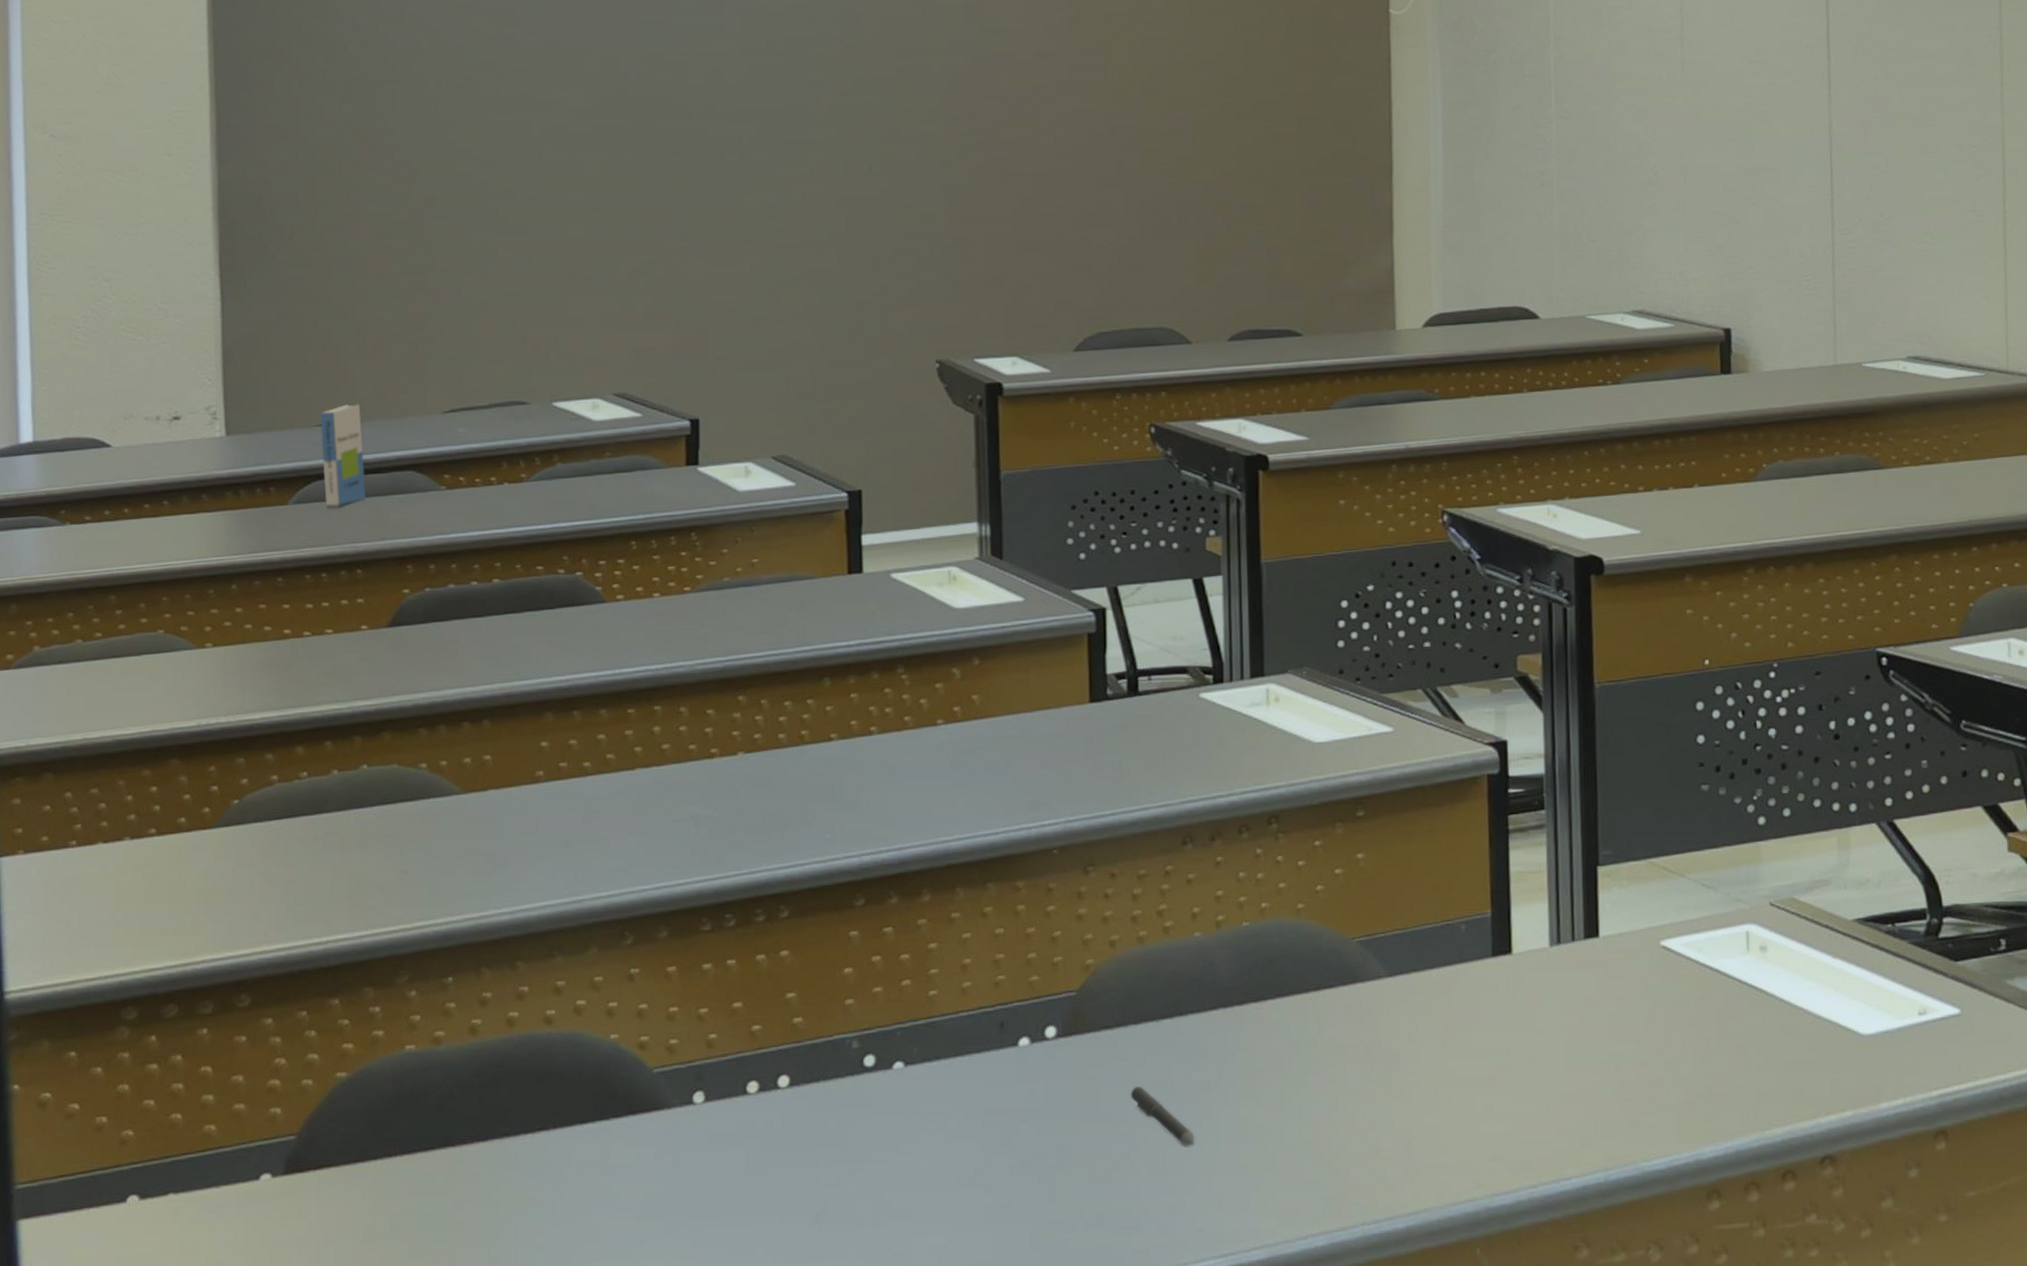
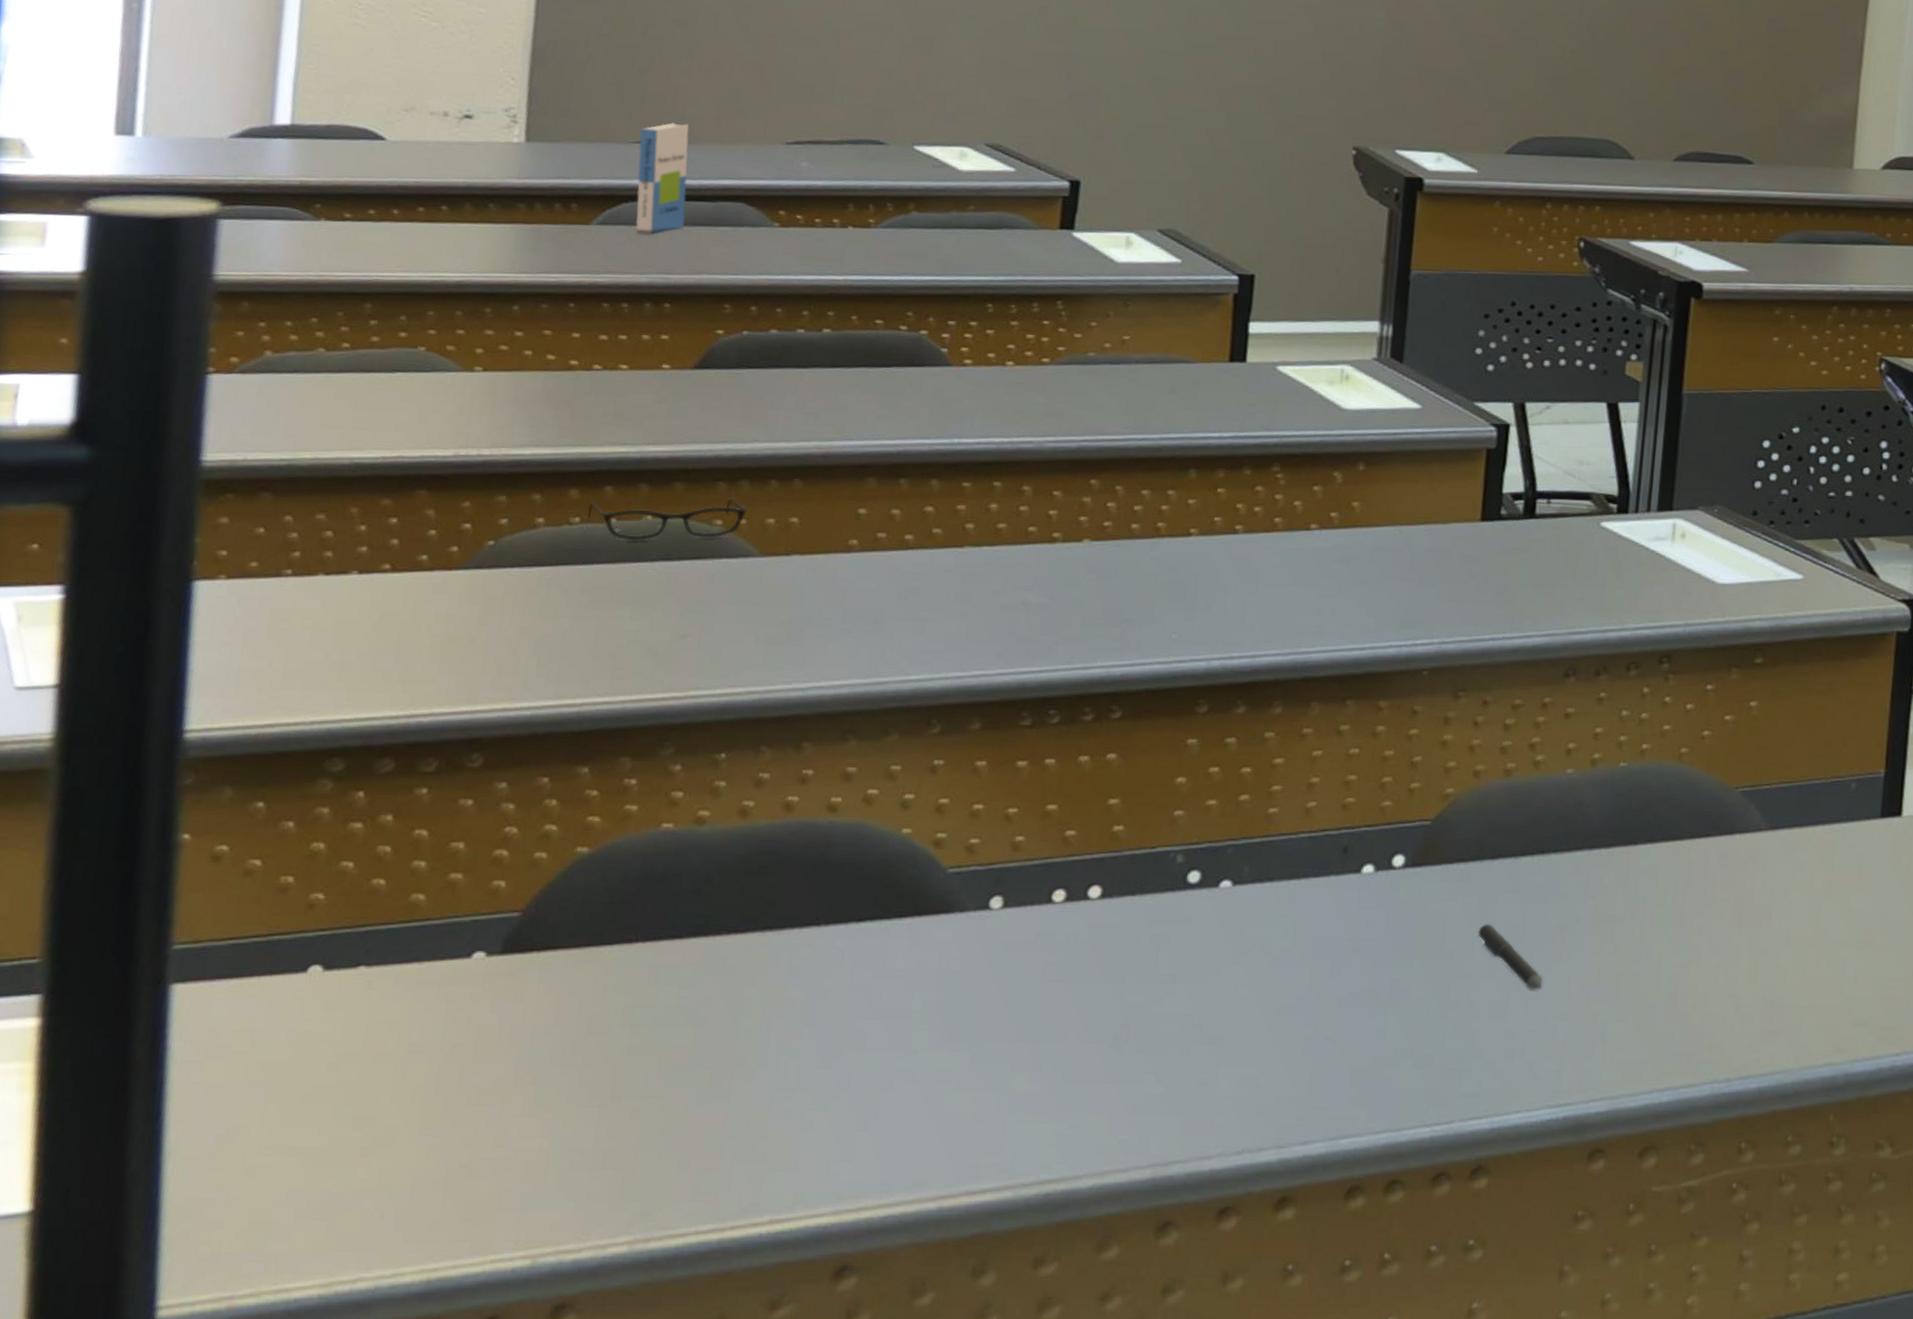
eyeglasses: none [314,742,447,790] -> present [588,498,747,541]

